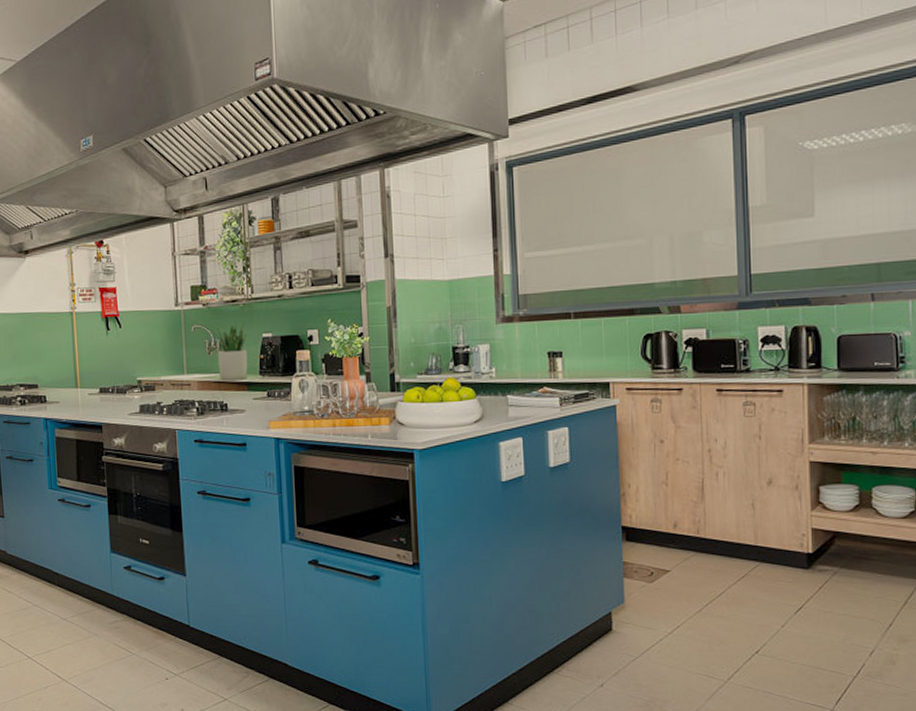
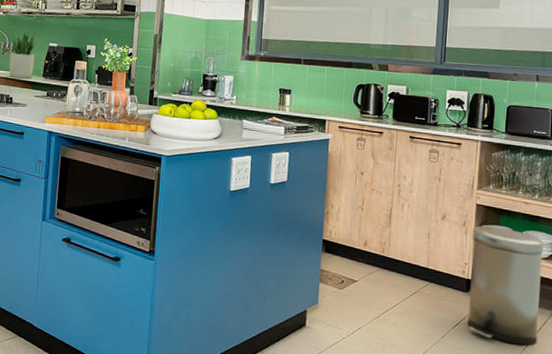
pedal bin: none [807,486,903,625] -> present [467,225,545,346]

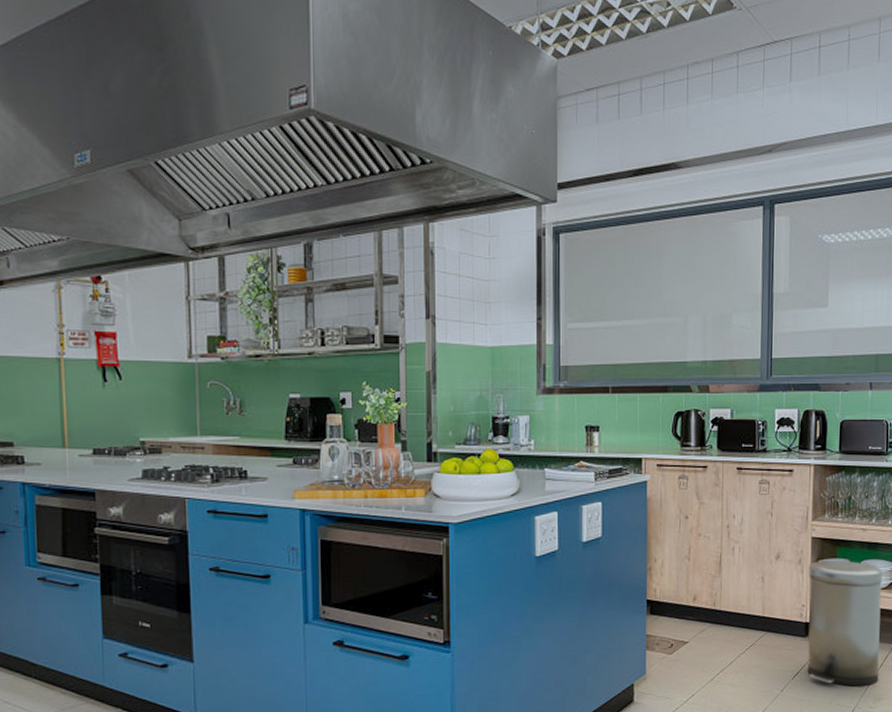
planter: present [9,30,36,79] -> none [236,379,272,444]

